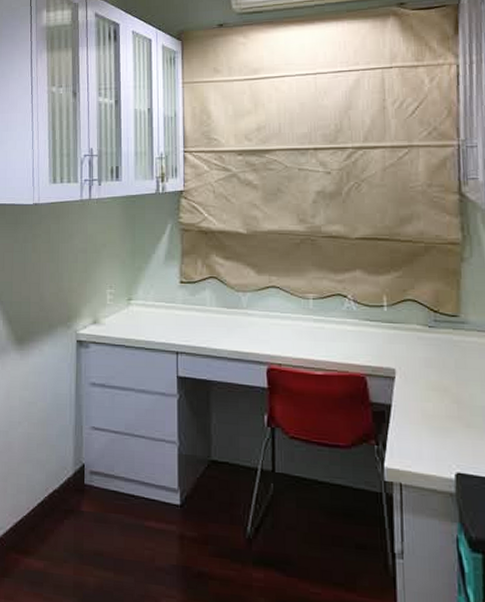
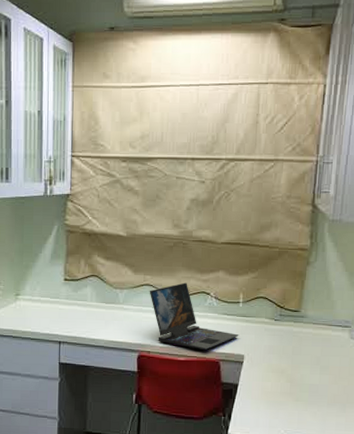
laptop: none [276,284,387,363] -> present [149,282,239,351]

